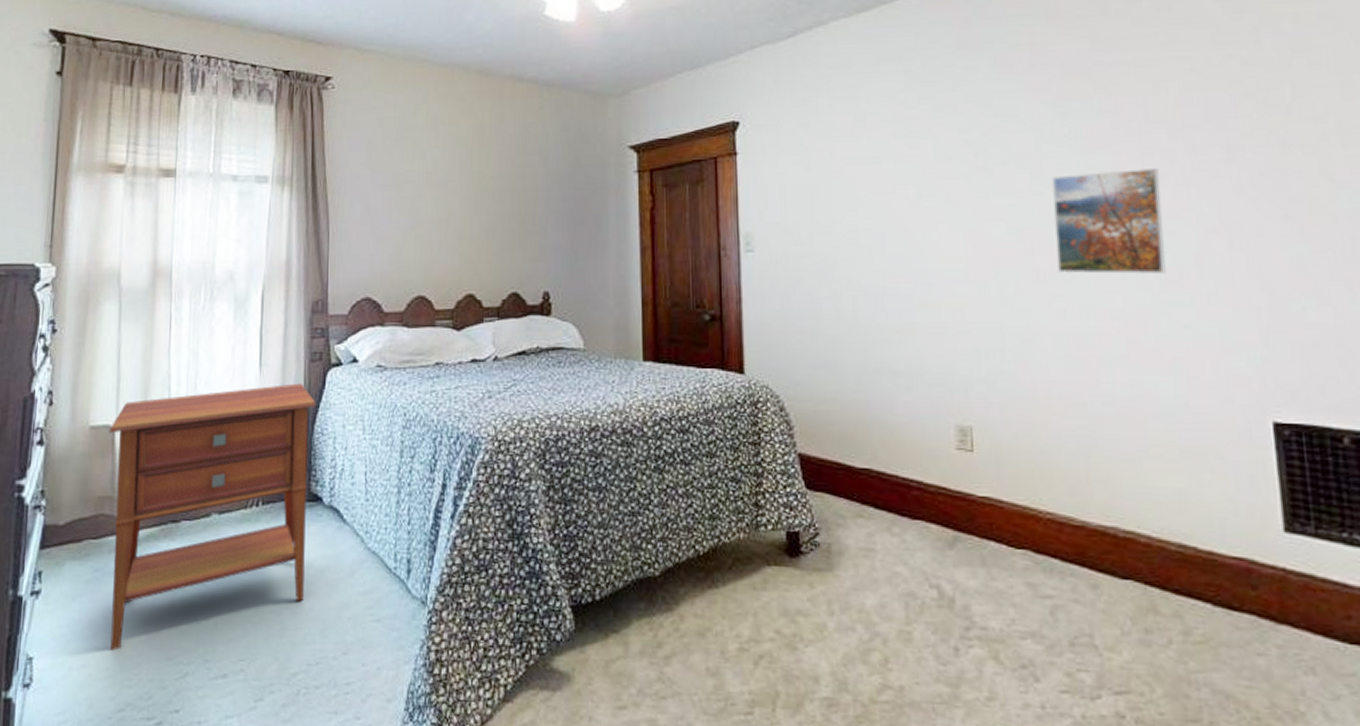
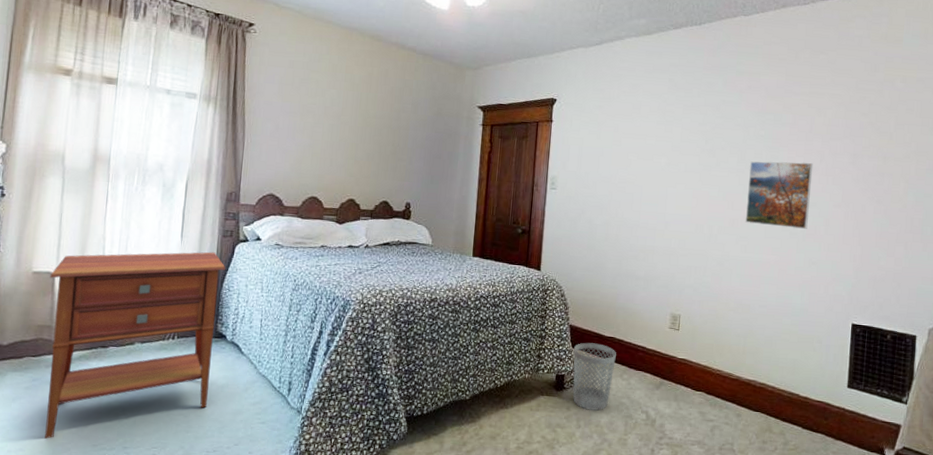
wastebasket: none [809,479,877,587] -> present [573,342,616,411]

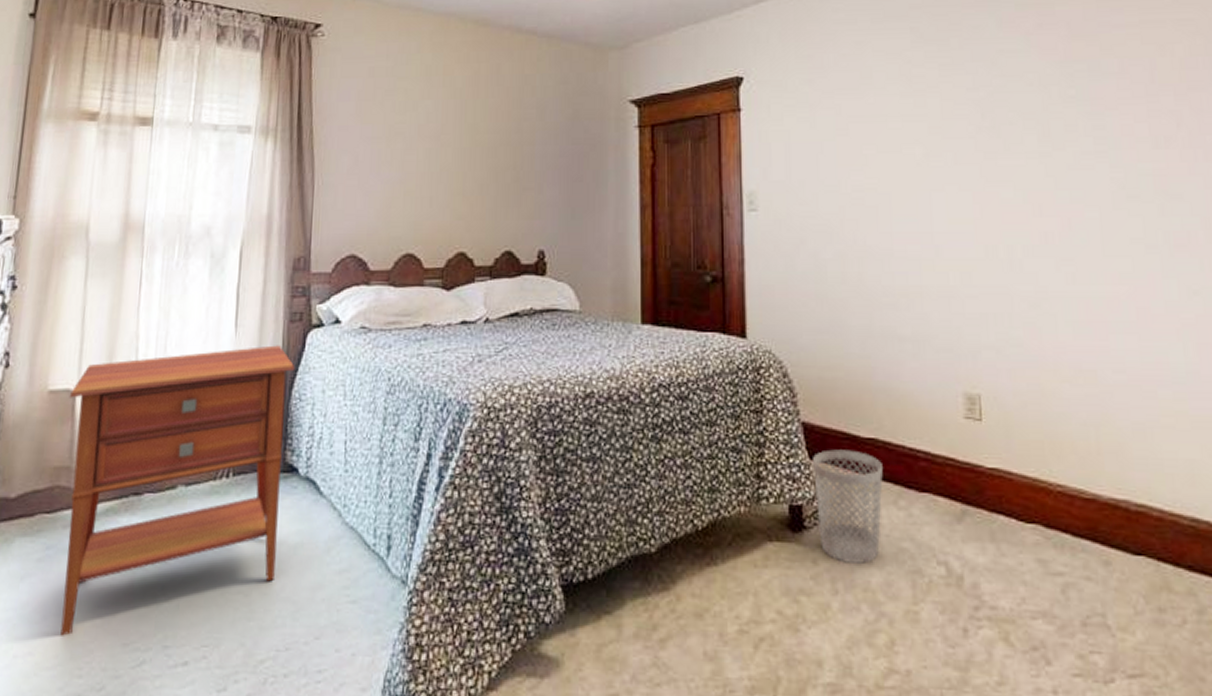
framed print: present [745,161,814,229] -> none [1059,130,1175,238]

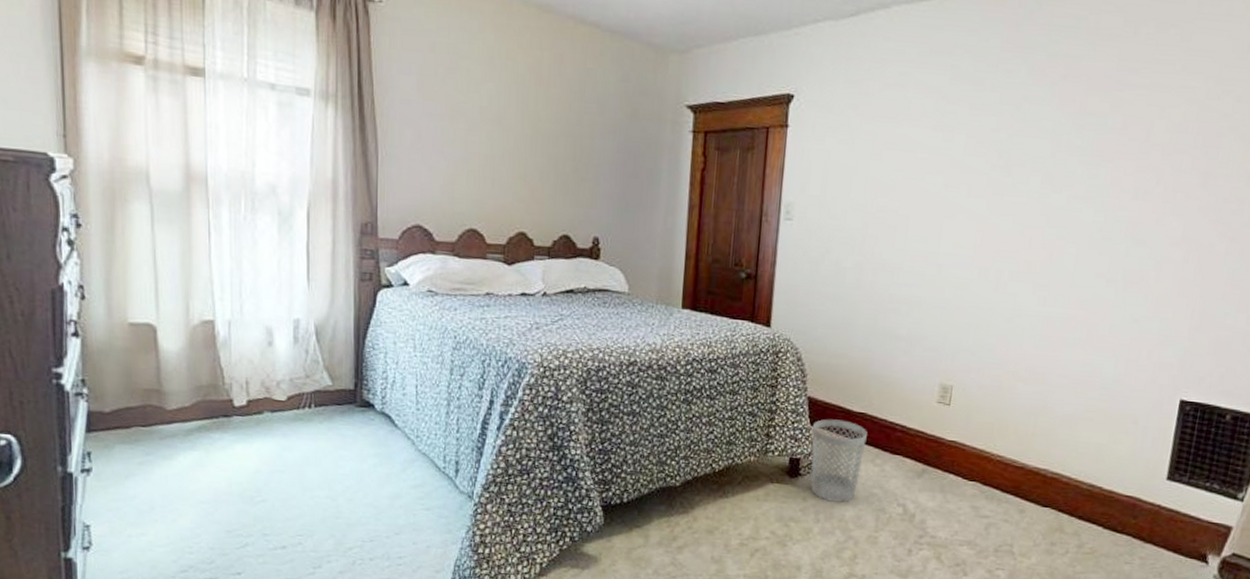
nightstand: present [60,345,295,636] -> none [150,300,368,523]

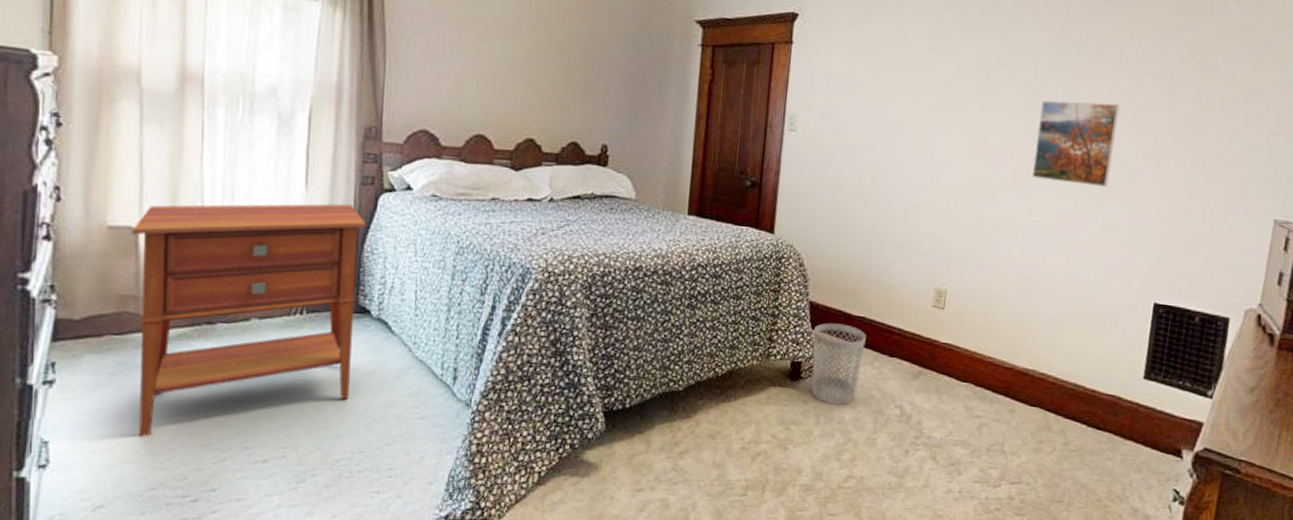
nightstand: none [150,300,368,523] -> present [131,204,367,437]
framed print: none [1046,182,1147,275] -> present [1031,100,1120,187]

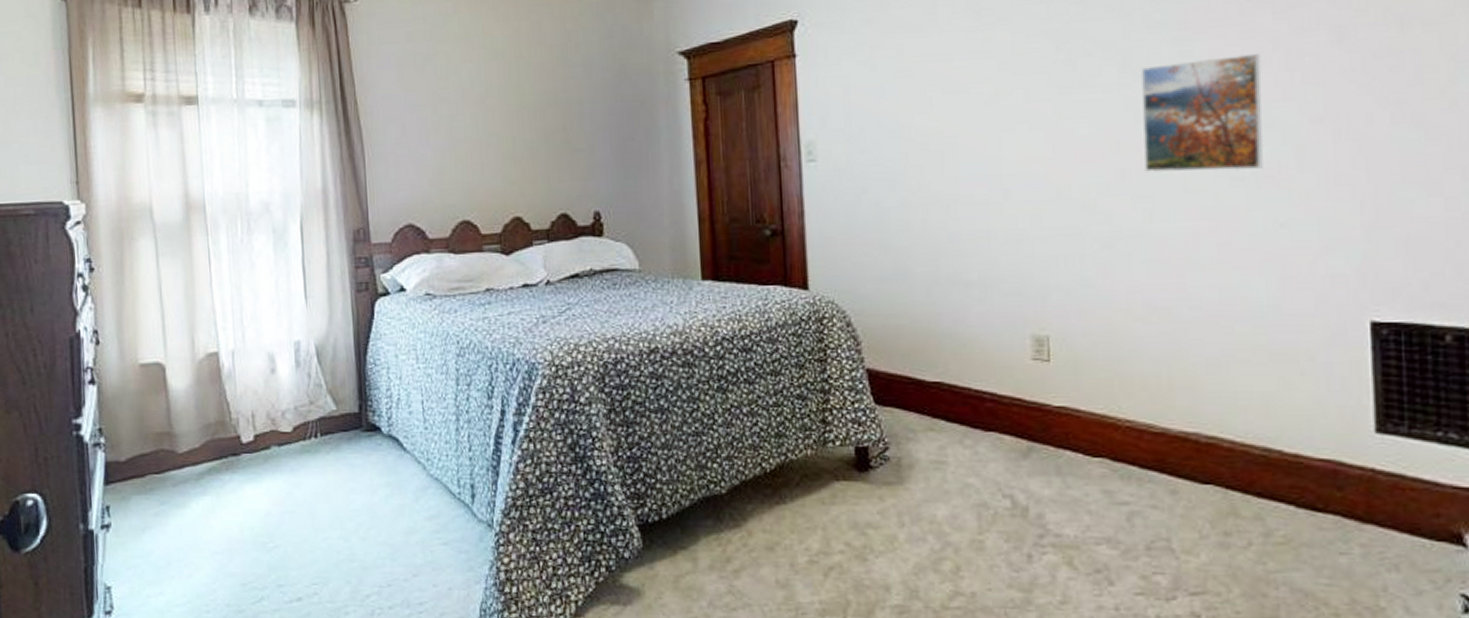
nightstand: present [131,204,367,437] -> none [159,314,370,578]
wastebasket: present [811,323,866,405] -> none [878,393,949,499]

